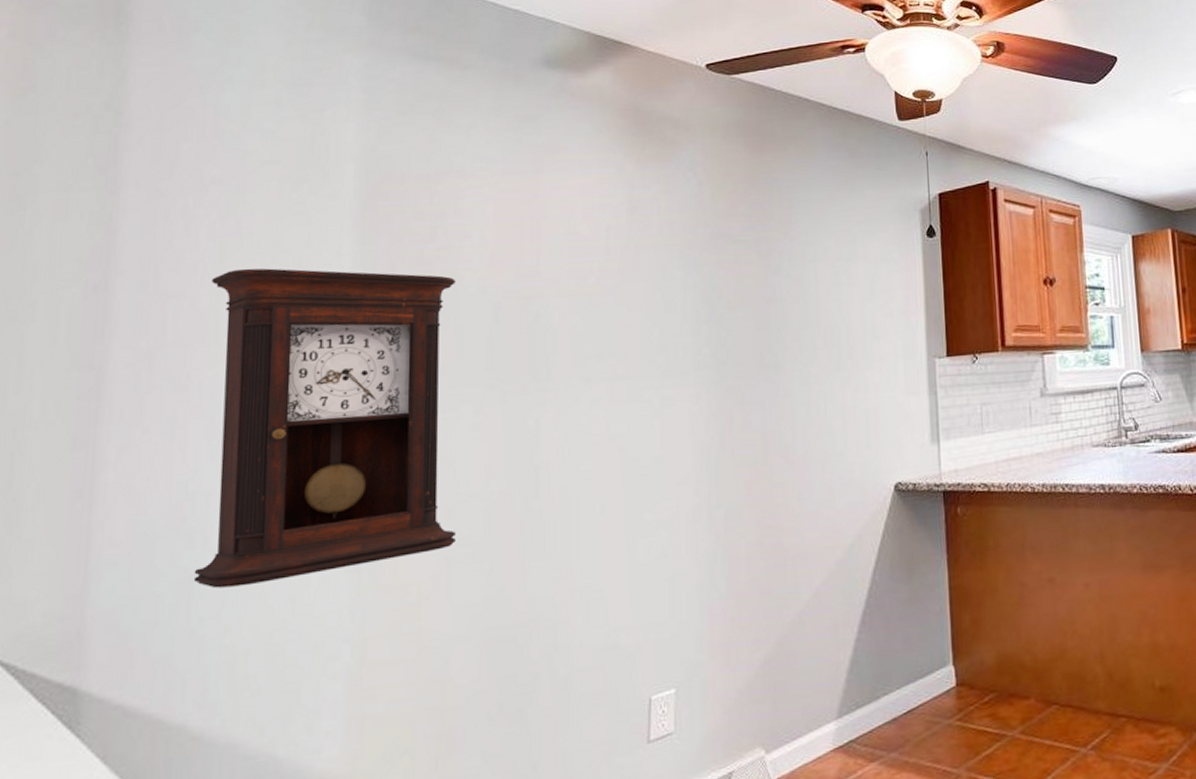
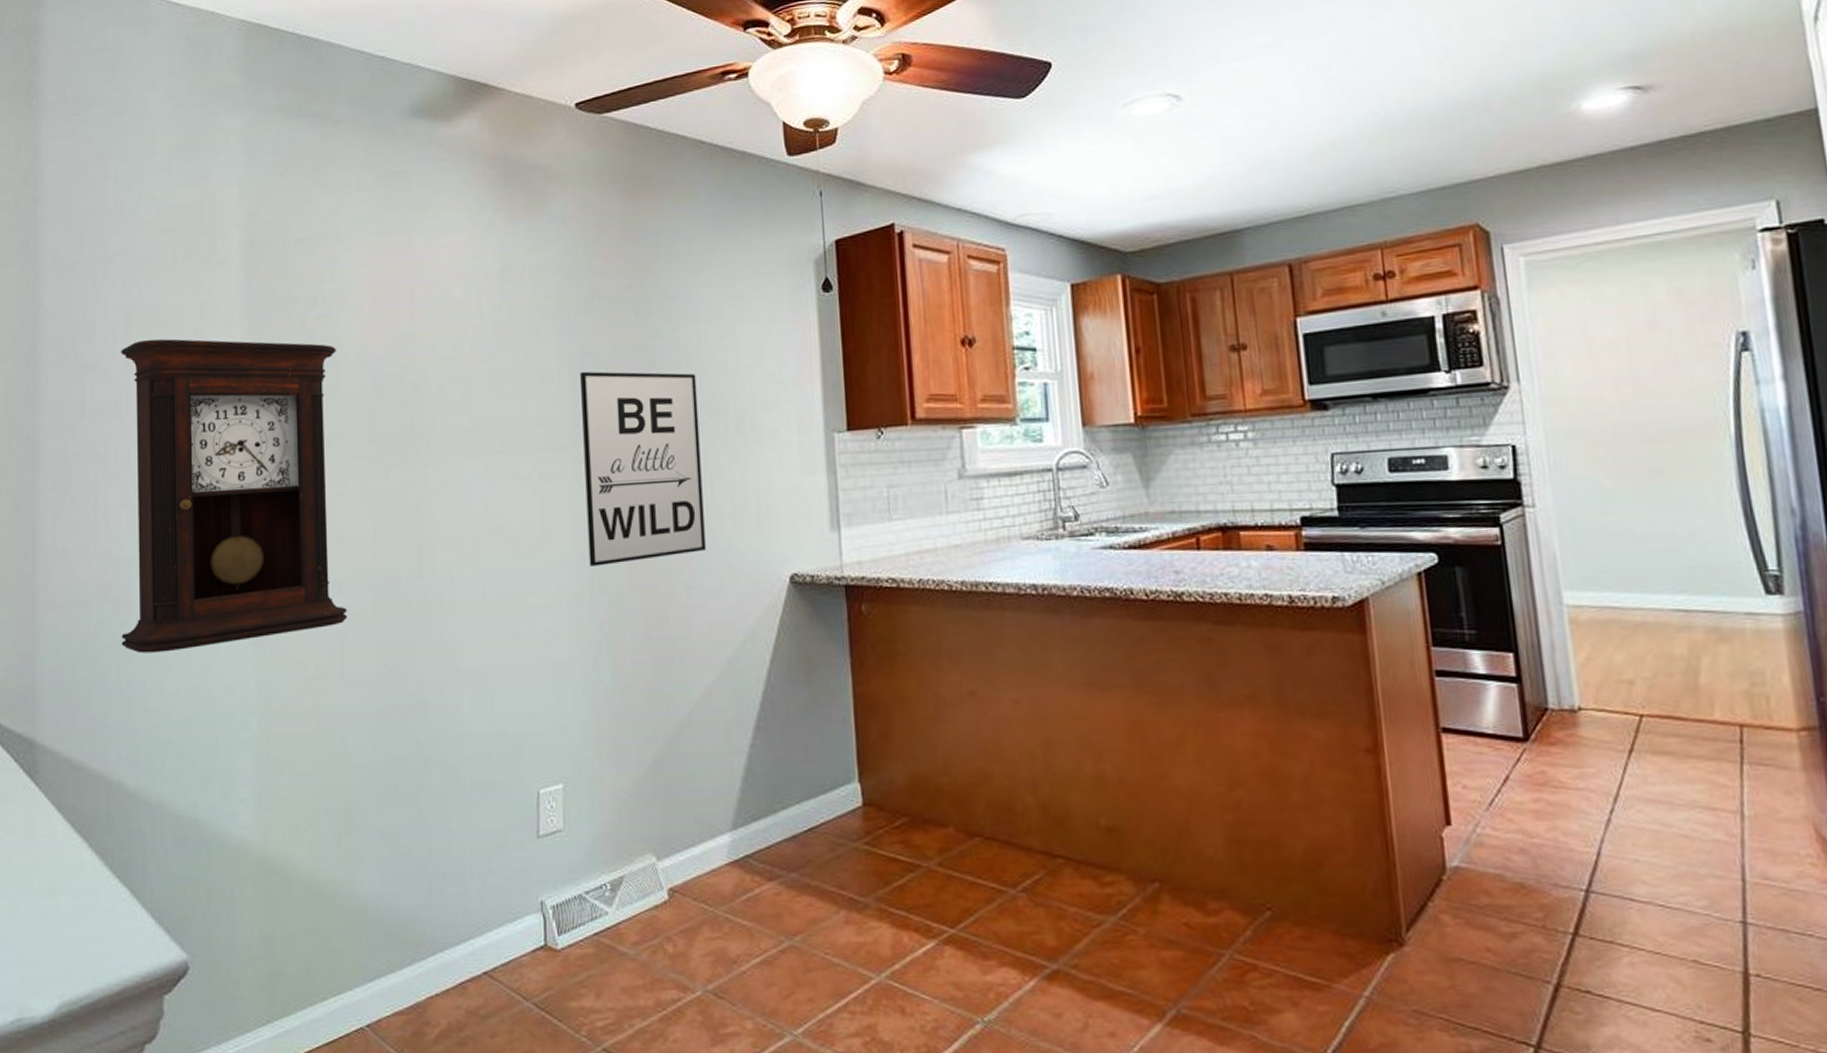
wall art: none [702,303,818,482] -> present [579,371,706,566]

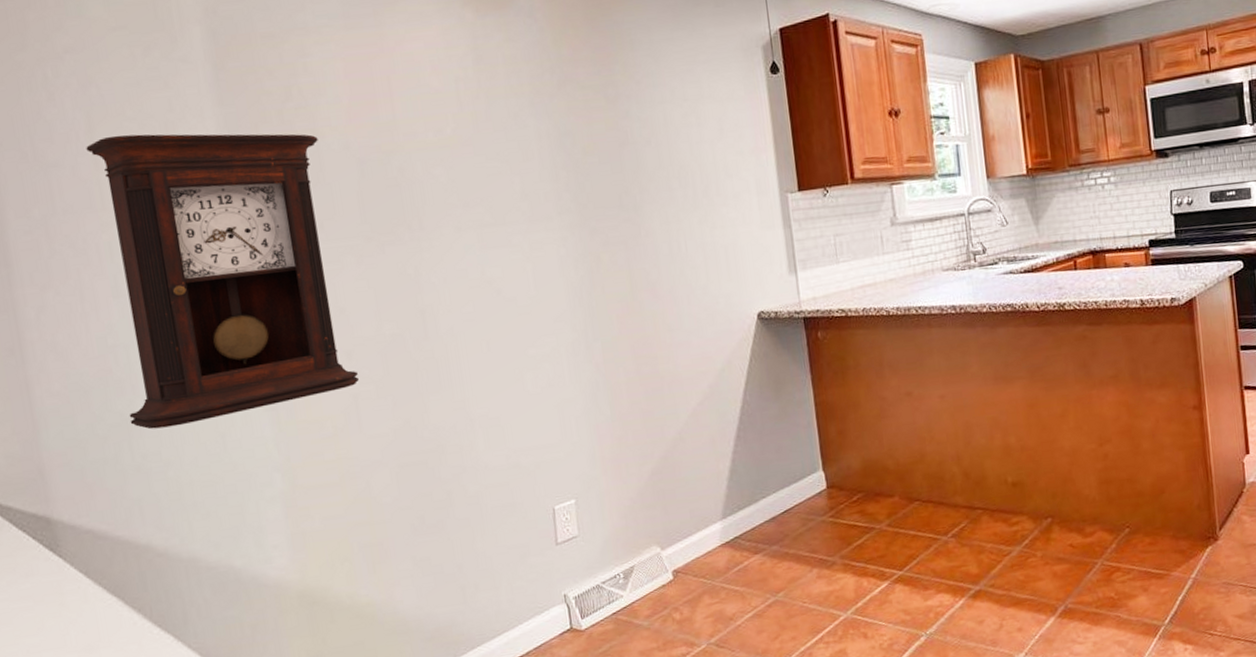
wall art: present [579,371,706,566] -> none [558,148,684,318]

